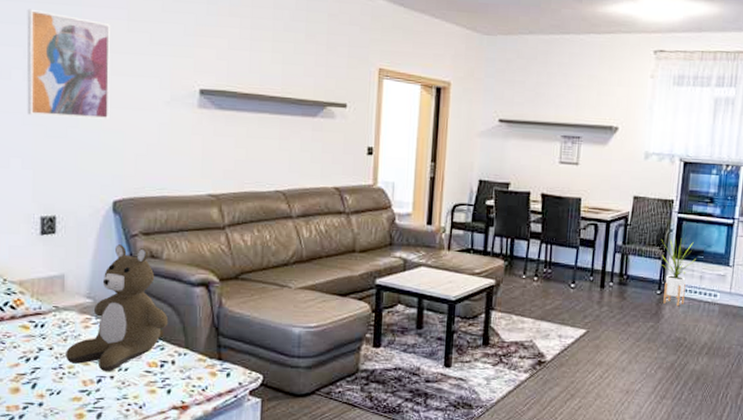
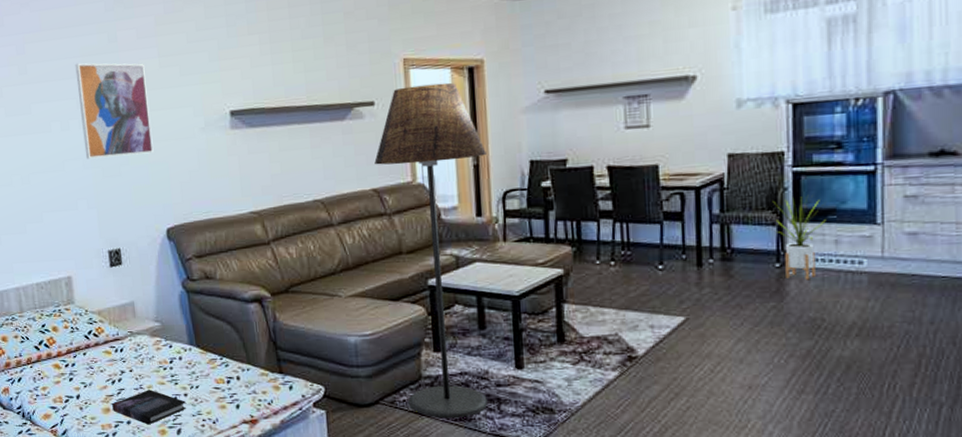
book: none [23,370,111,408] -> present [112,390,186,425]
teddy bear: present [66,244,169,372] -> none [144,269,230,390]
floor lamp: none [340,95,443,411] -> present [374,82,487,419]

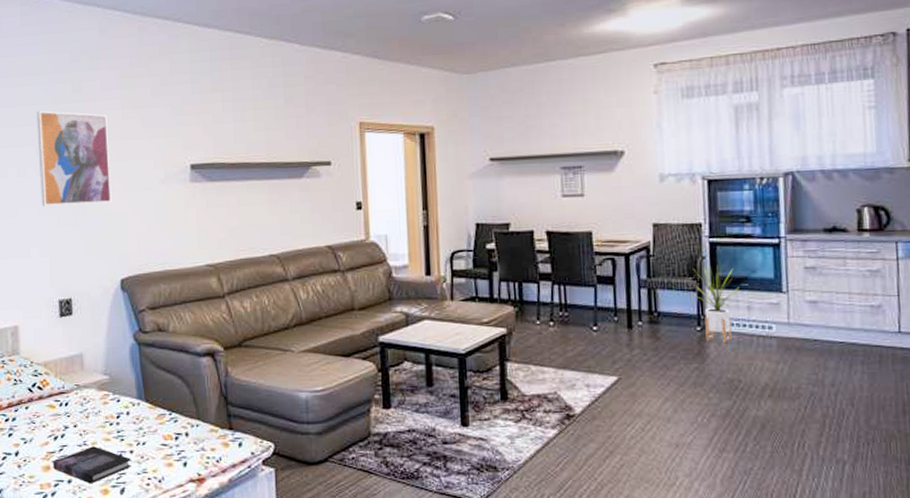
floor lamp: present [374,82,487,419] -> none [330,146,436,477]

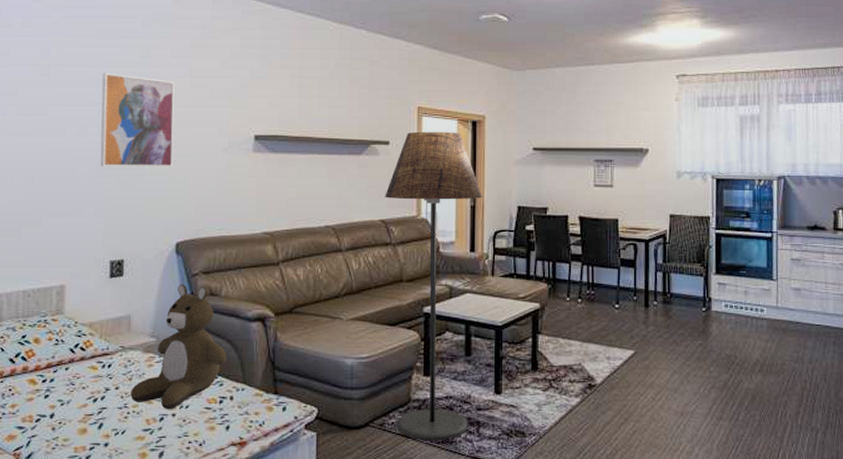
book: present [53,446,131,484] -> none [90,409,172,447]
teddy bear: none [88,321,180,447] -> present [130,284,227,410]
floor lamp: none [330,146,436,477] -> present [385,131,482,441]
house plant: present [692,263,739,344] -> none [701,252,738,323]

